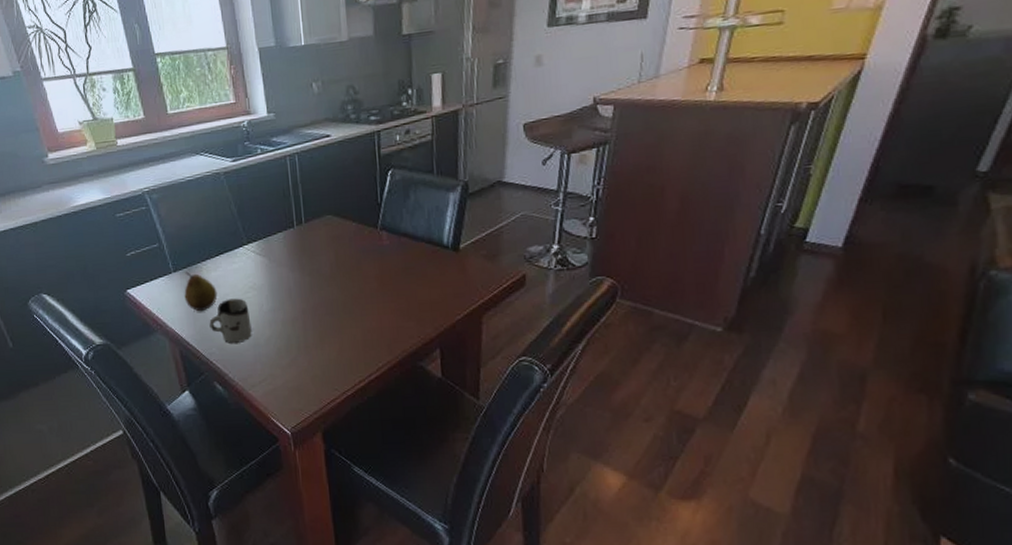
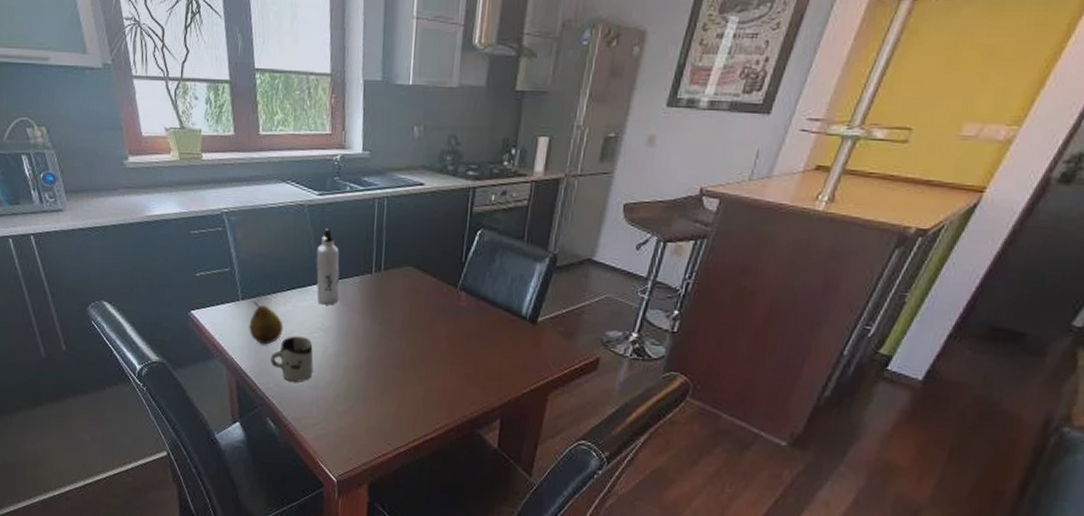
water bottle: none [238,192,267,265] -> present [316,229,340,306]

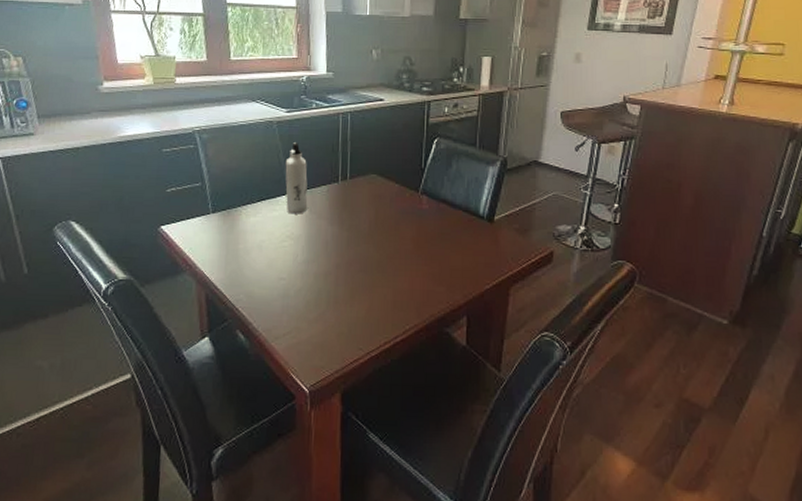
fruit: present [249,301,284,345] -> none [219,214,254,256]
cup: present [270,336,314,383] -> none [240,246,284,293]

